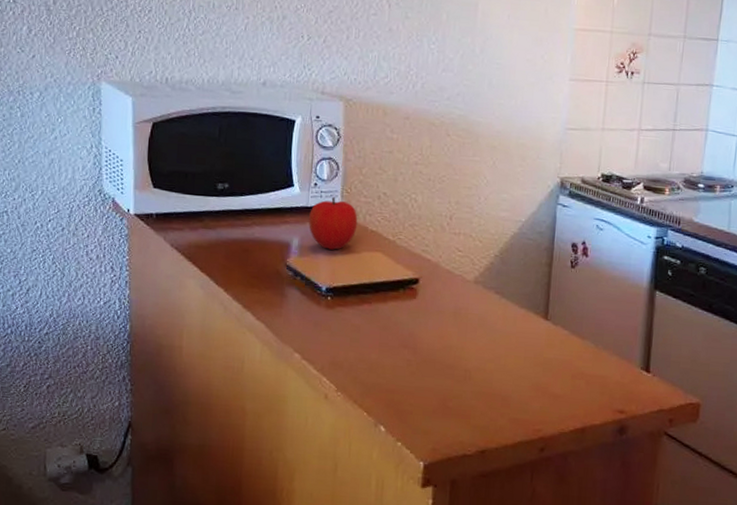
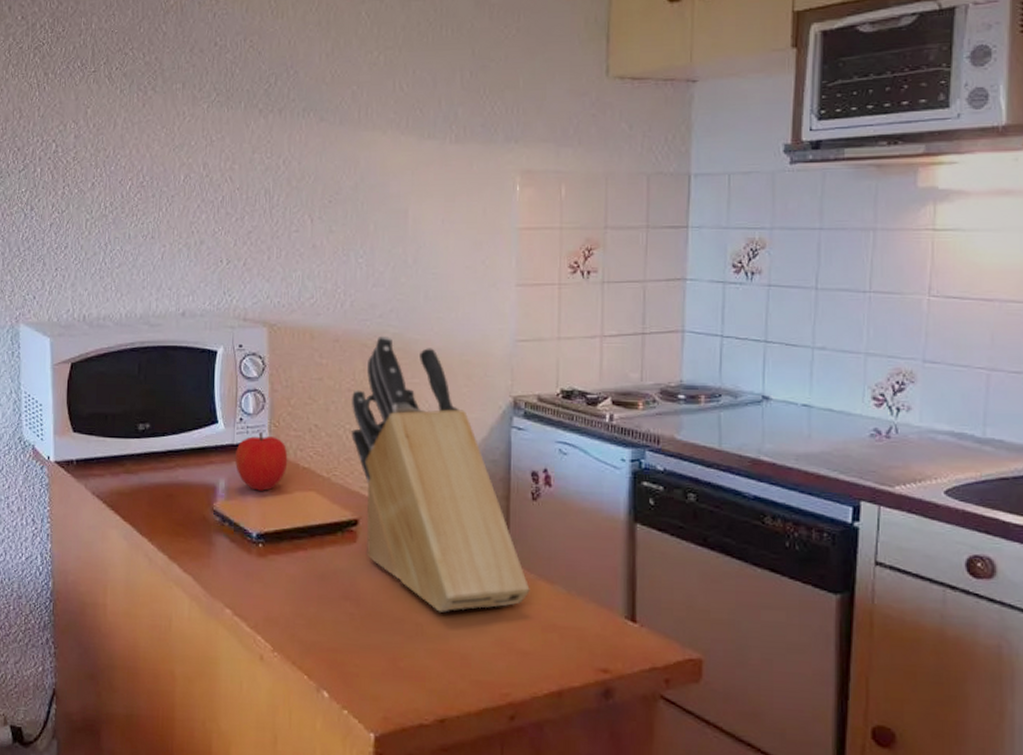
knife block: none [416,116,564,361] -> present [351,335,530,612]

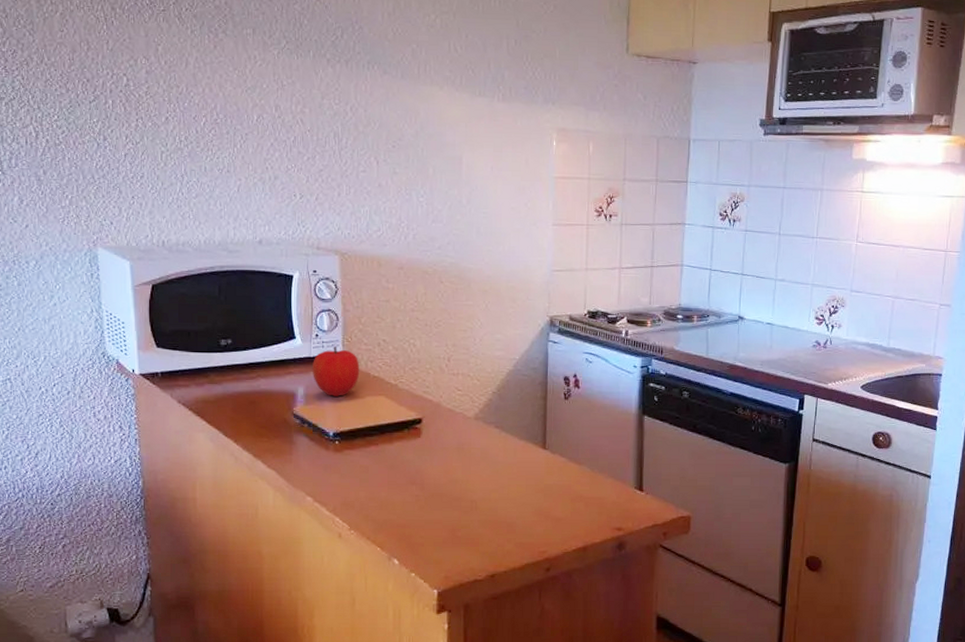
knife block: present [351,335,530,612] -> none [415,264,562,491]

